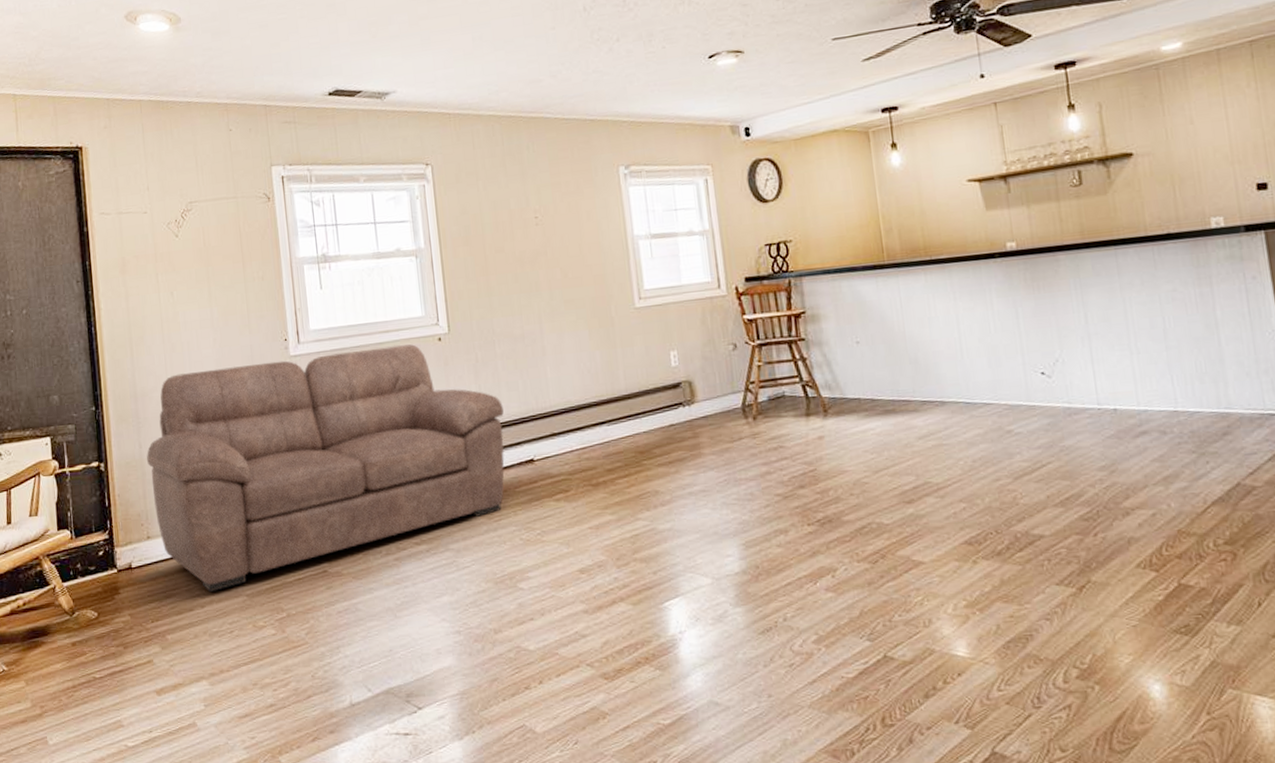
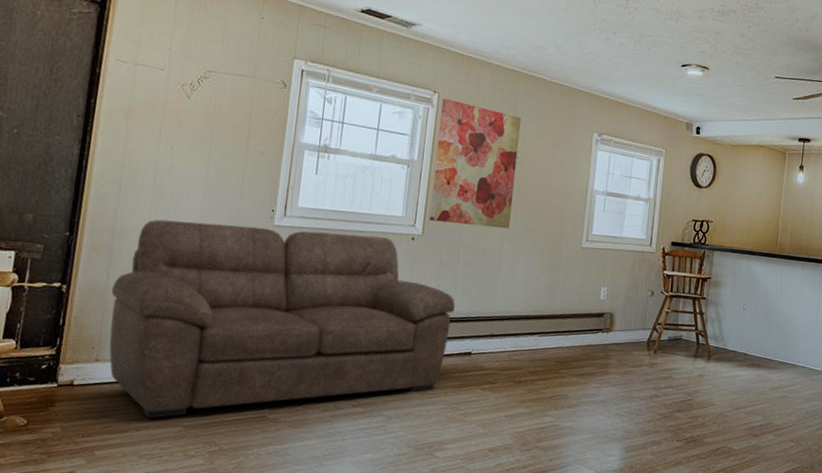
wall art: none [437,168,545,315] -> present [429,98,522,229]

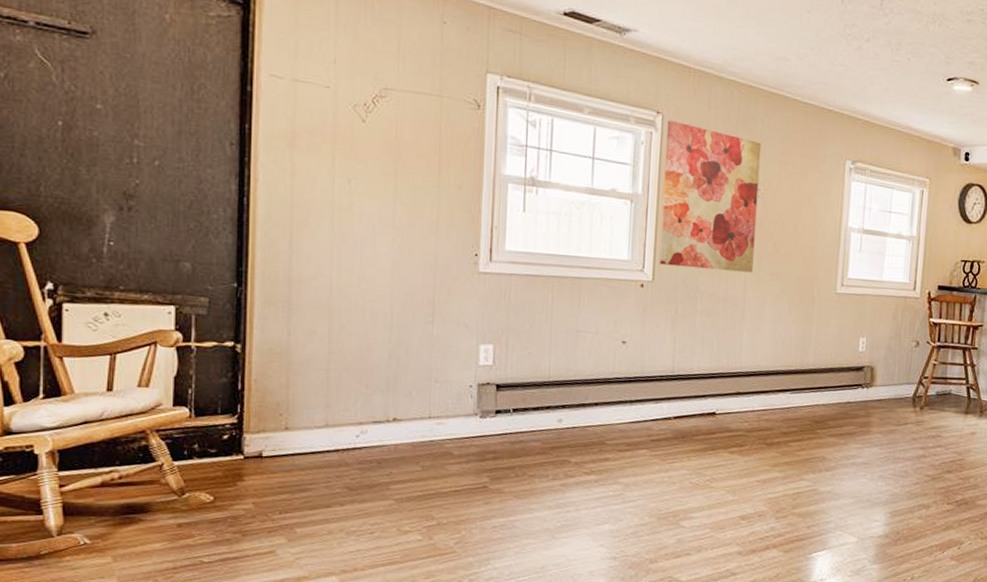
sofa: present [109,219,455,419] -> none [294,267,695,492]

